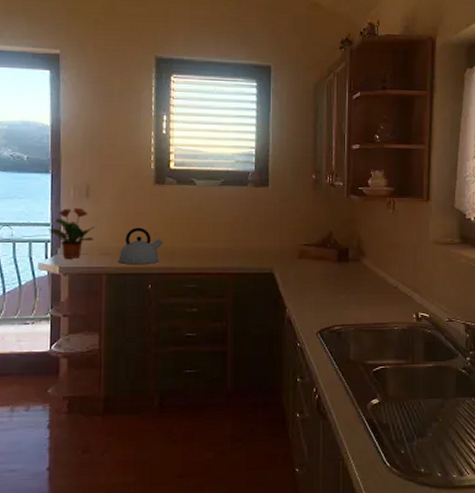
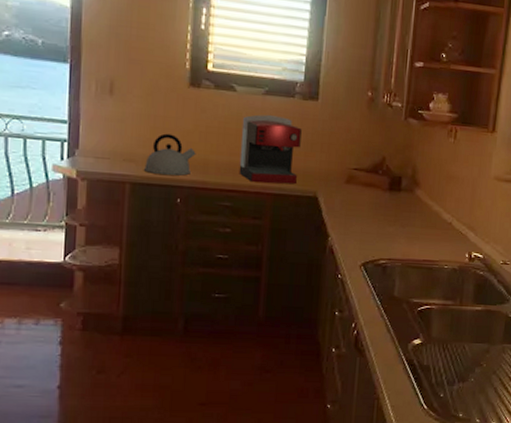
potted plant: present [47,207,96,259] -> none [64,105,120,163]
coffee maker: none [202,203,256,265] -> present [239,114,302,185]

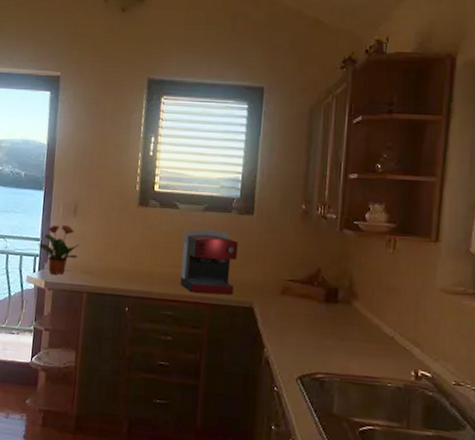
potted plant: none [64,105,120,163] -> present [37,224,81,275]
kettle: present [144,133,196,176] -> none [99,248,143,287]

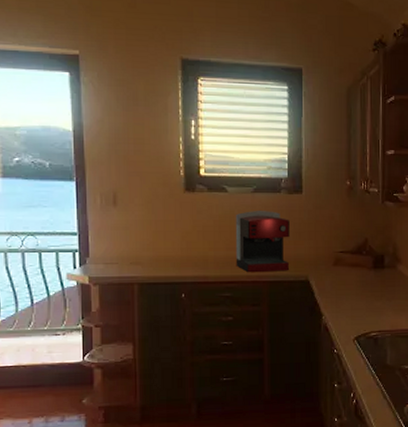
potted plant: present [37,224,81,275] -> none [74,216,125,268]

